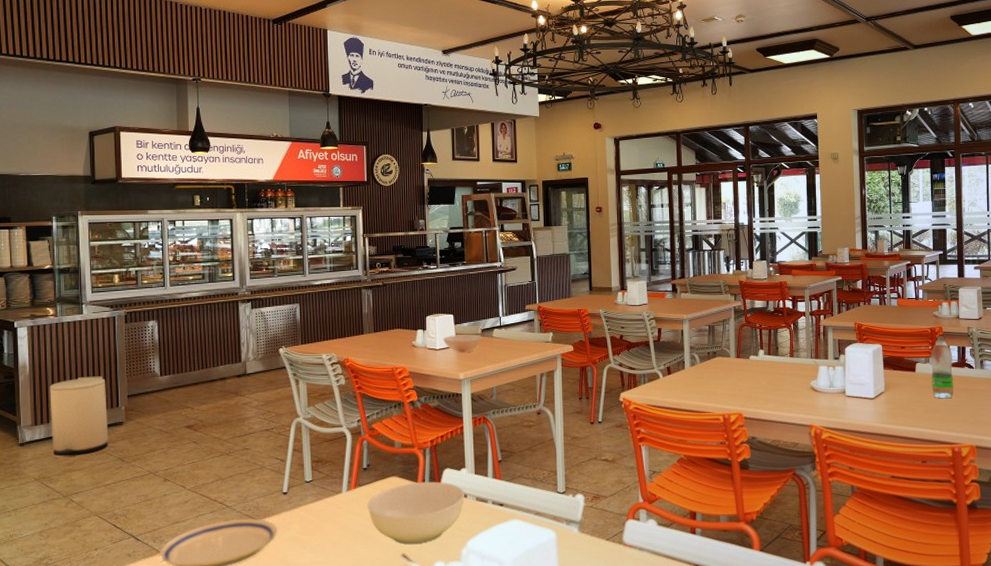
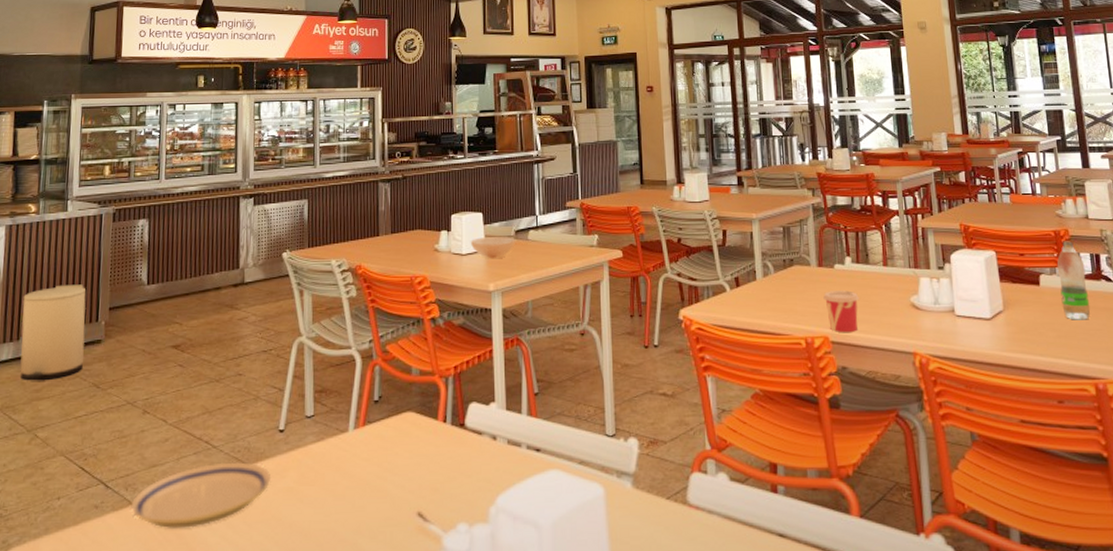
bowl: present [367,481,465,545] -> none [377,418,494,500]
cup: none [739,377,769,410] -> present [823,290,859,332]

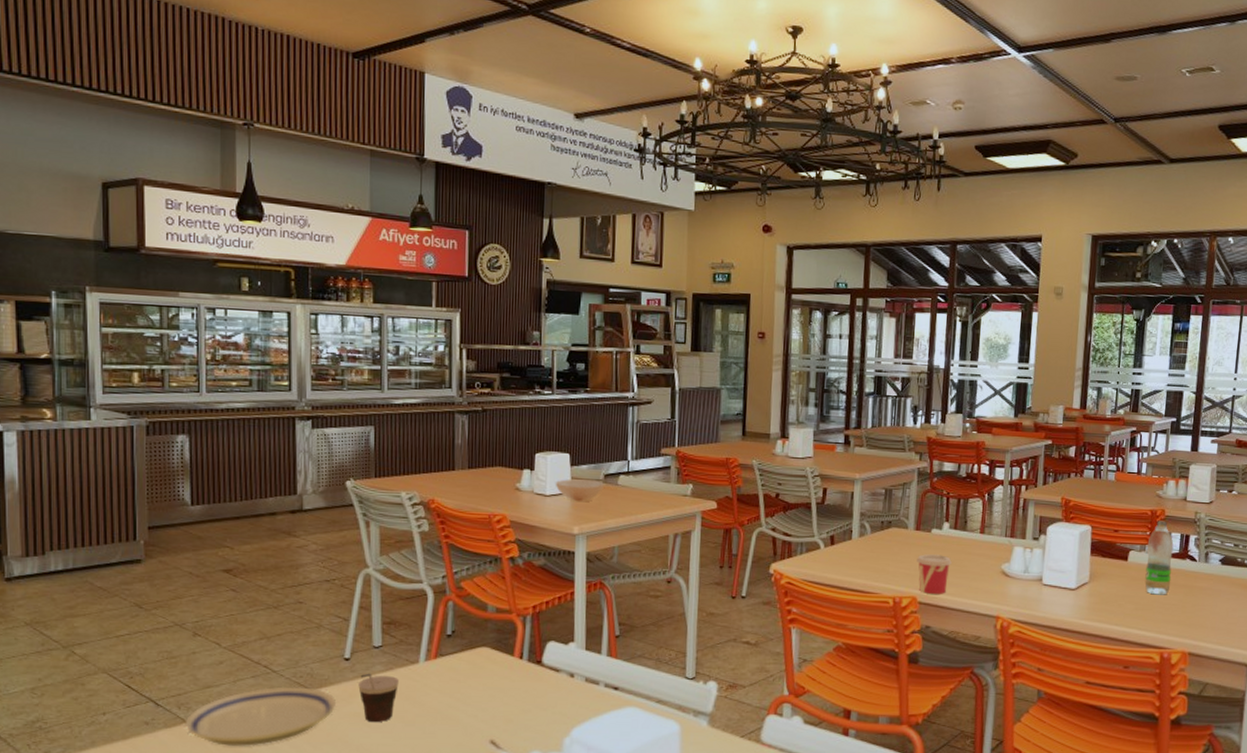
pedal bin: present [20,284,86,380] -> none [45,499,121,597]
cup: none [291,444,329,498] -> present [358,673,399,723]

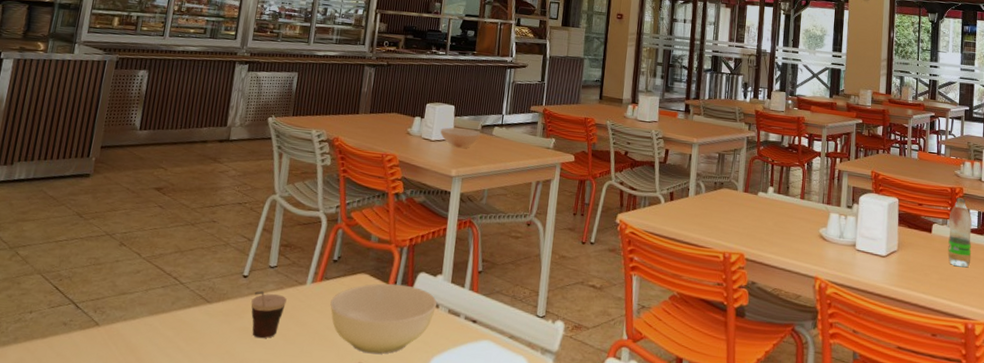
plate: present [185,686,336,746] -> none [98,298,230,353]
bowl: none [450,655,572,730] -> present [330,283,438,354]
cup: present [916,554,952,594] -> none [744,214,776,253]

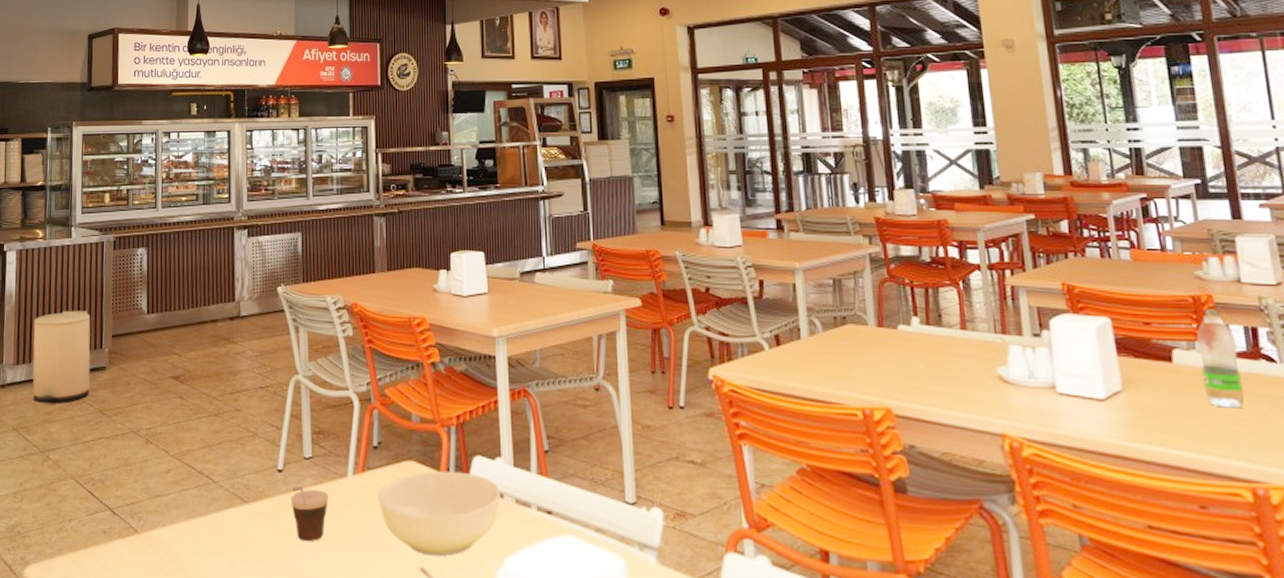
pedal bin: none [9,119,82,204] -> present [32,310,91,403]
soup bowl: present [440,127,482,149] -> none [471,277,522,303]

